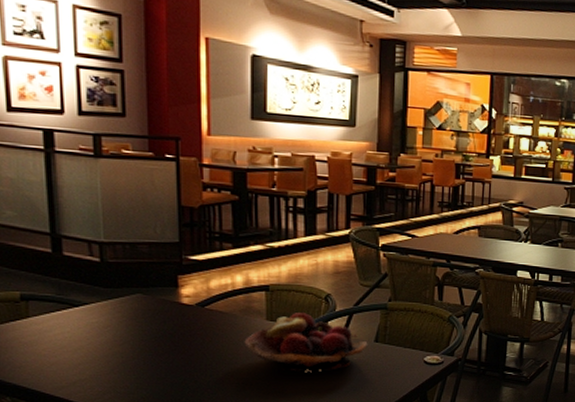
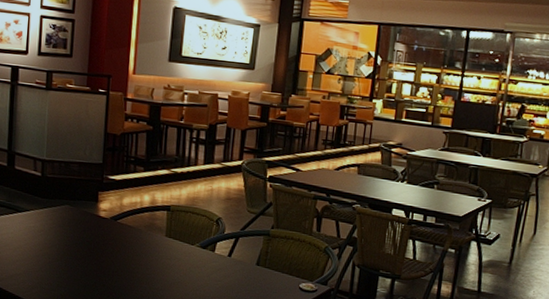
fruit basket: present [244,313,368,373] -> none [145,232,250,288]

